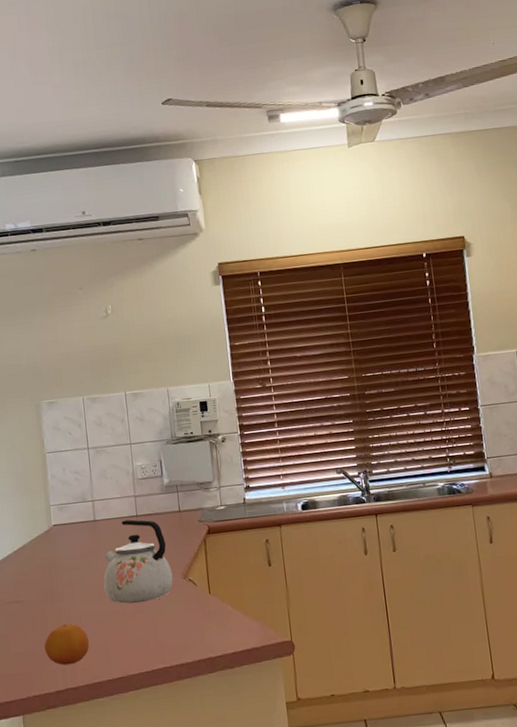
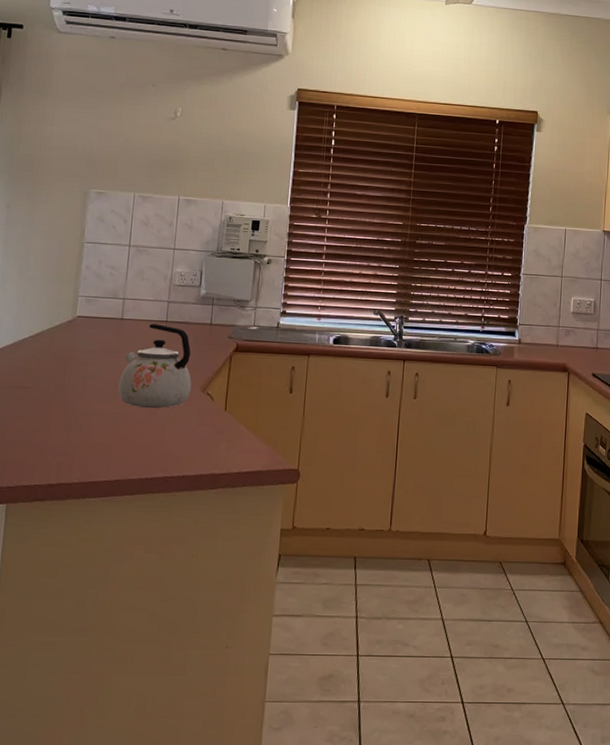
fruit: present [44,623,90,666] -> none [43,418,93,460]

